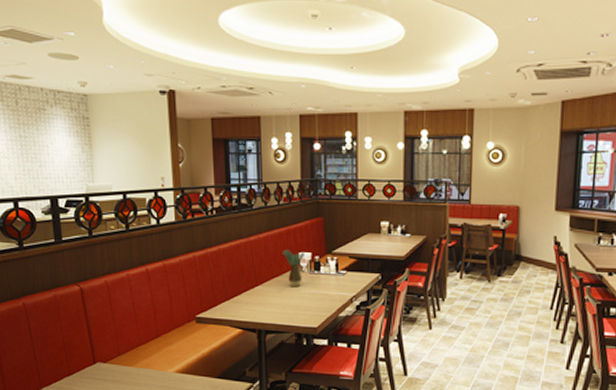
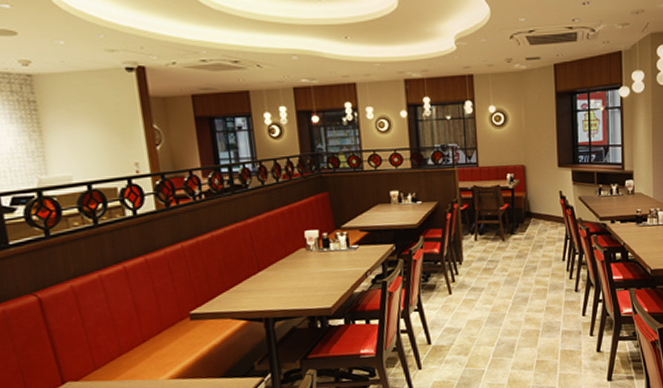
vase: present [282,249,305,288] -> none [286,229,312,269]

